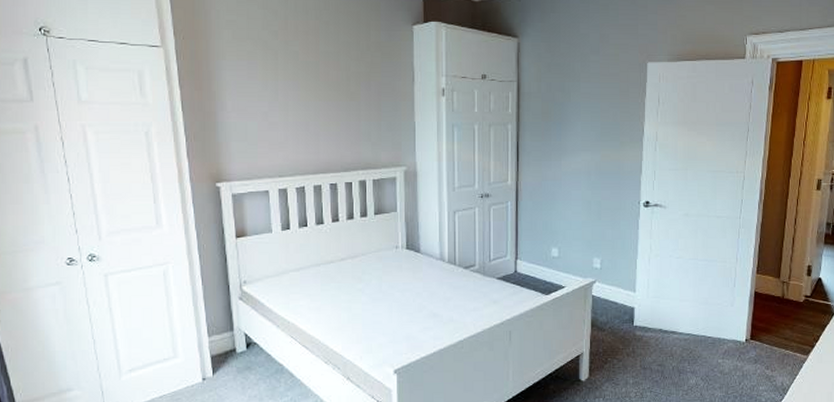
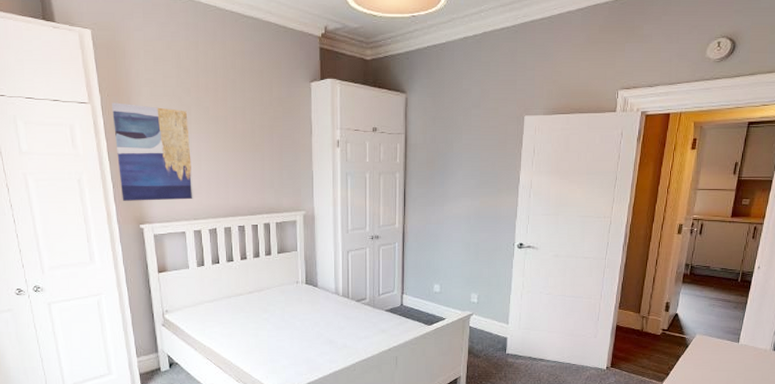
wall art: none [188,46,280,156] -> present [112,102,194,201]

